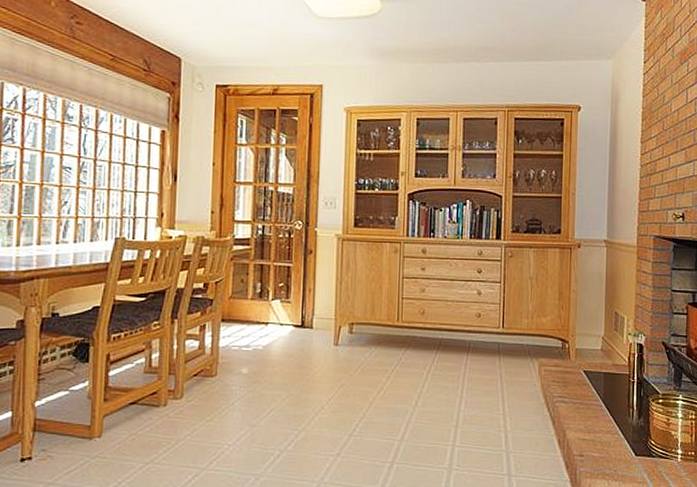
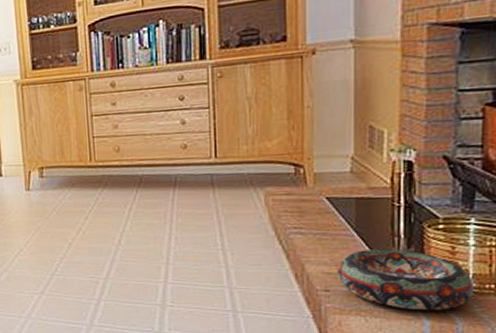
decorative bowl: none [589,419,682,475] -> present [337,249,475,311]

